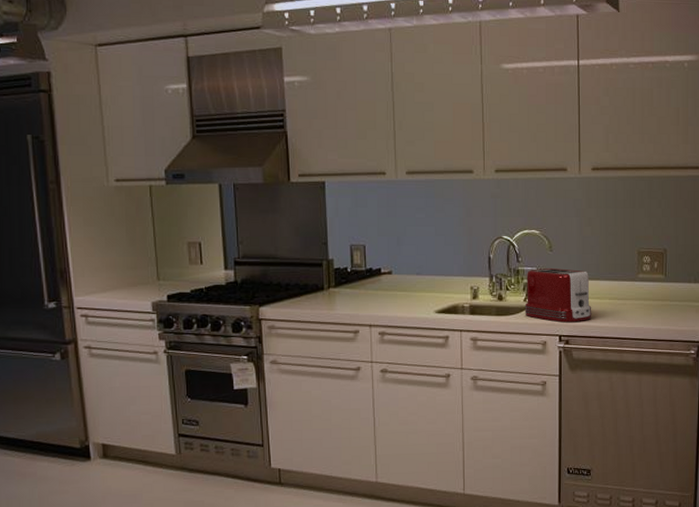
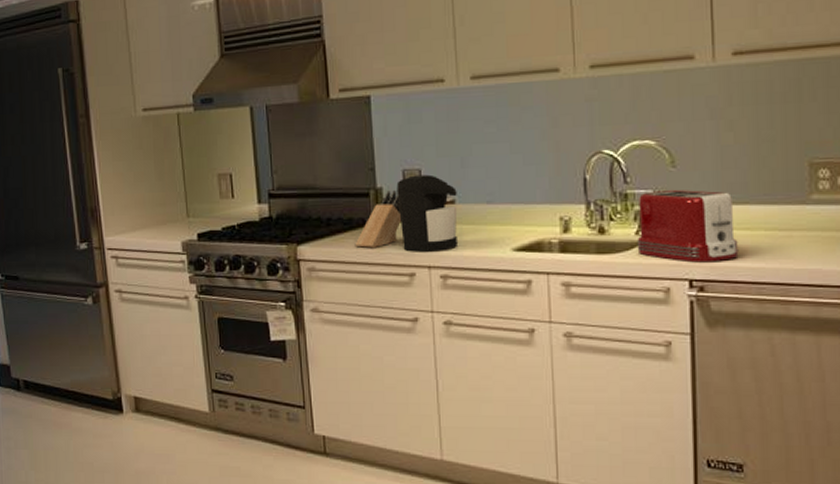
knife block: none [309,262,349,310] -> present [355,190,402,249]
coffee maker: none [345,250,394,313] -> present [396,174,459,252]

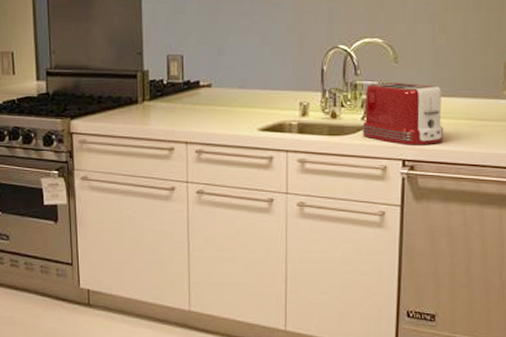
knife block: present [355,190,402,249] -> none [122,73,165,125]
coffee maker: present [396,174,459,252] -> none [161,60,213,129]

